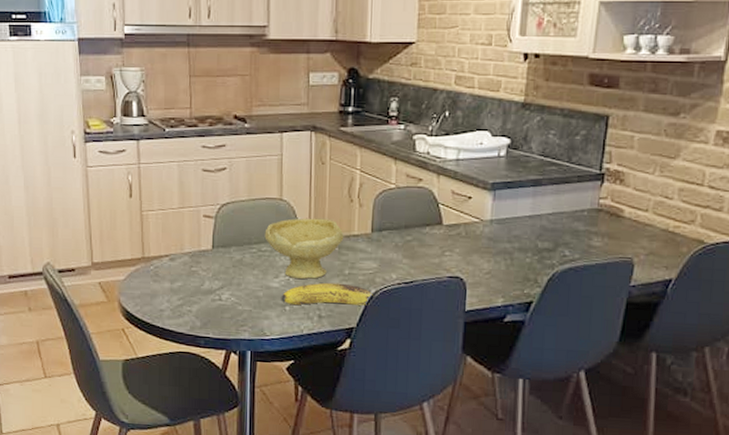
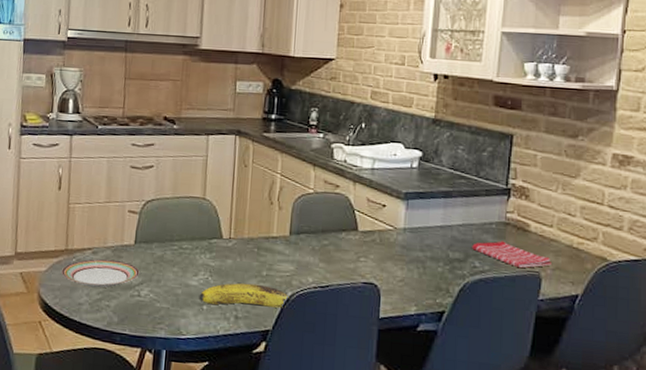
plate: none [139,265,219,294] -> present [61,259,140,288]
bowl: present [264,218,344,279] -> none [186,218,263,279]
dish towel: none [562,228,645,255] -> present [472,241,551,268]

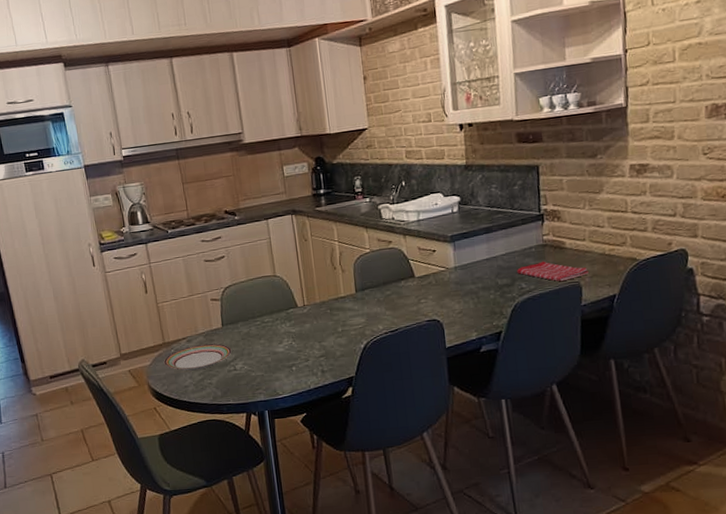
fruit: present [199,283,289,308] -> none [287,339,365,365]

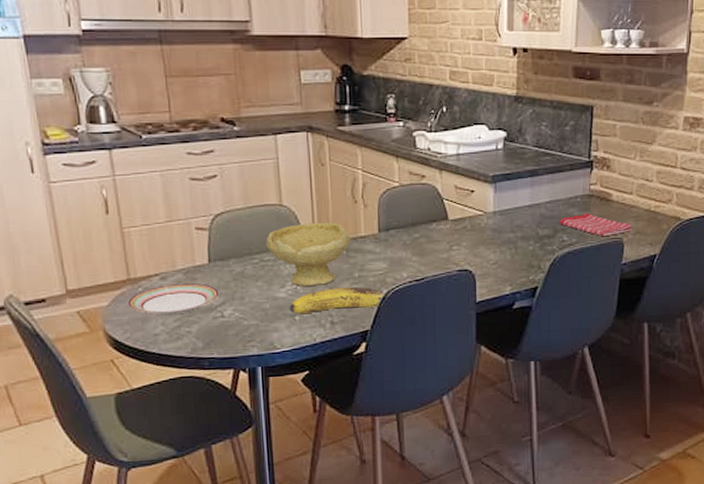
bowl: none [265,286,333,342] -> present [266,222,351,286]
fruit: none [287,339,365,365] -> present [289,286,385,315]

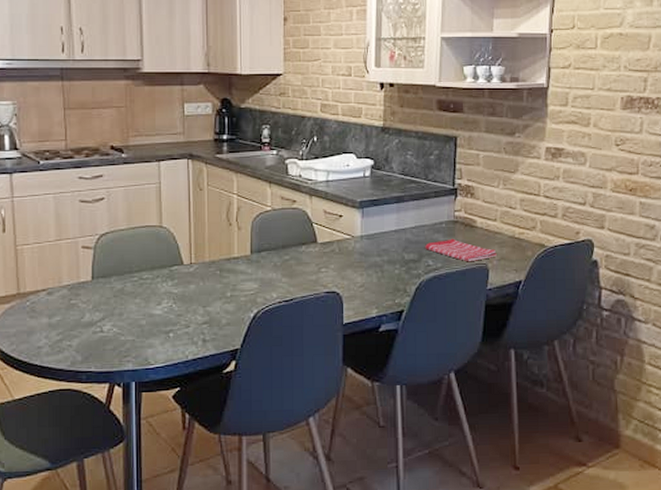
plate: present [126,283,219,316] -> none [15,299,100,329]
bowl: present [266,222,351,286] -> none [145,243,225,304]
fruit: present [289,286,385,315] -> none [164,306,255,332]

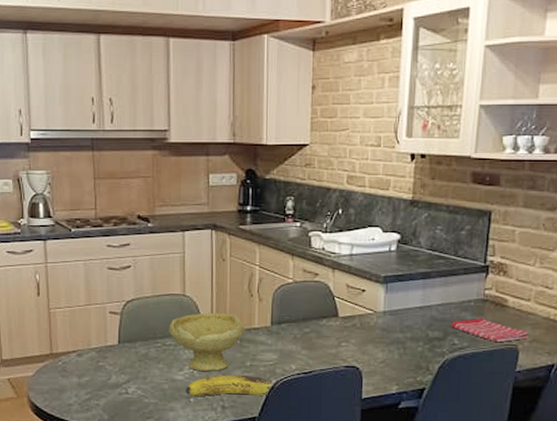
bowl: none [145,243,225,304] -> present [169,312,245,371]
fruit: none [164,306,255,332] -> present [185,374,274,397]

